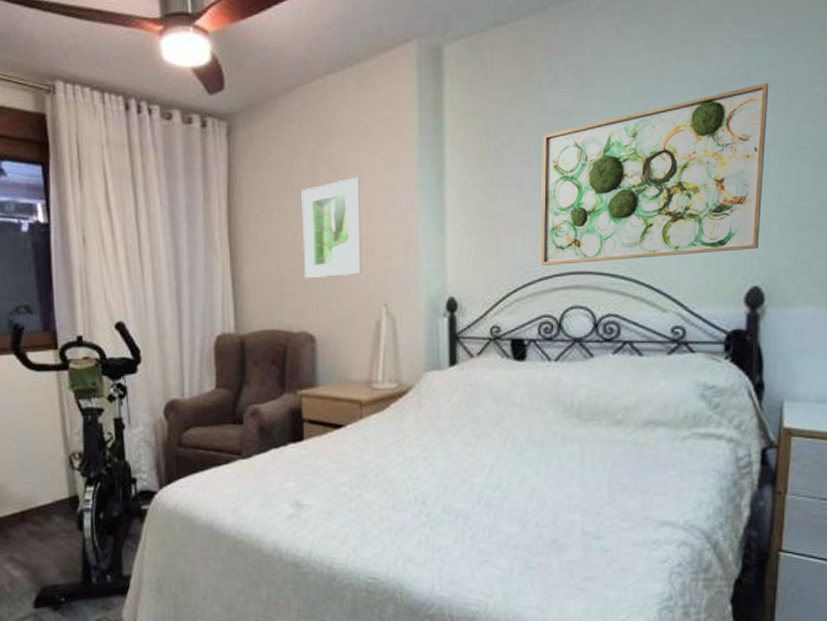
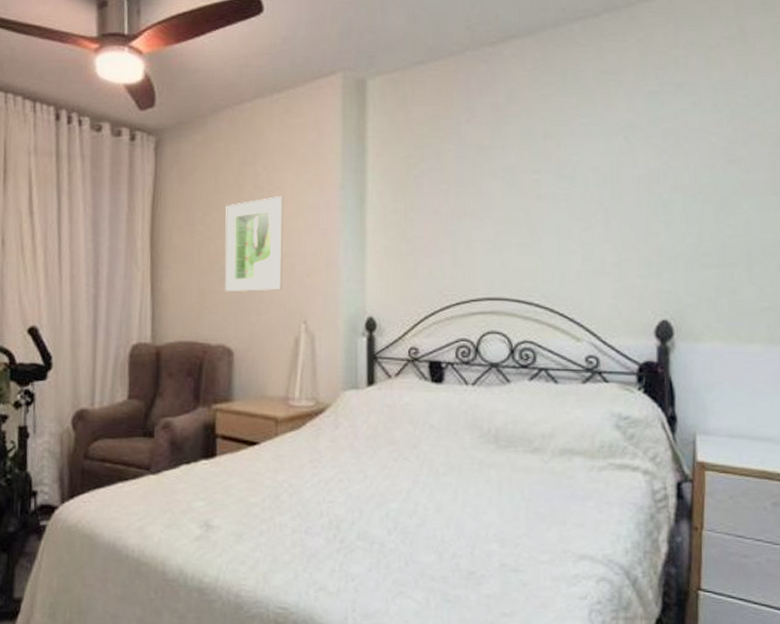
wall art: present [540,82,769,266] -> none [458,131,670,290]

